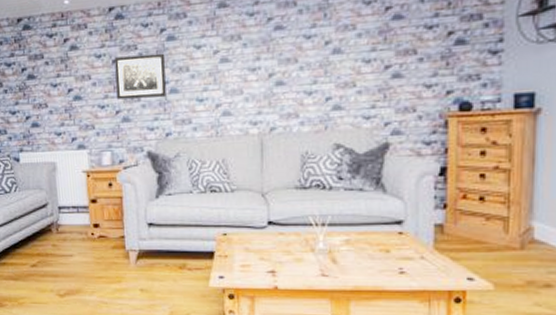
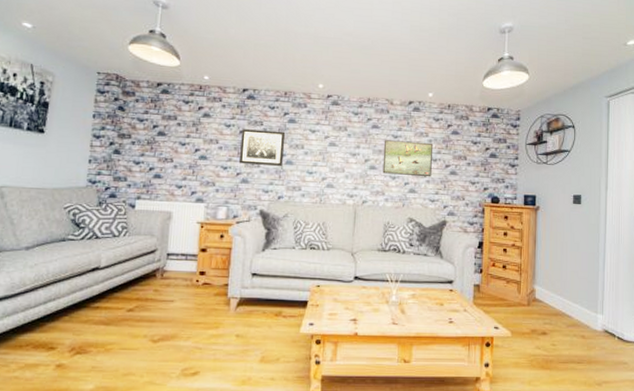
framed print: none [292,37,365,90] -> present [382,140,434,177]

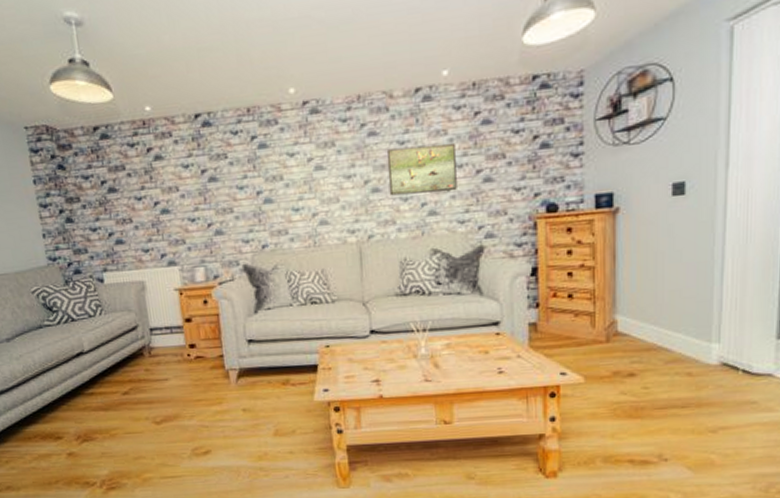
wall art: present [238,129,286,167] -> none [203,161,261,212]

